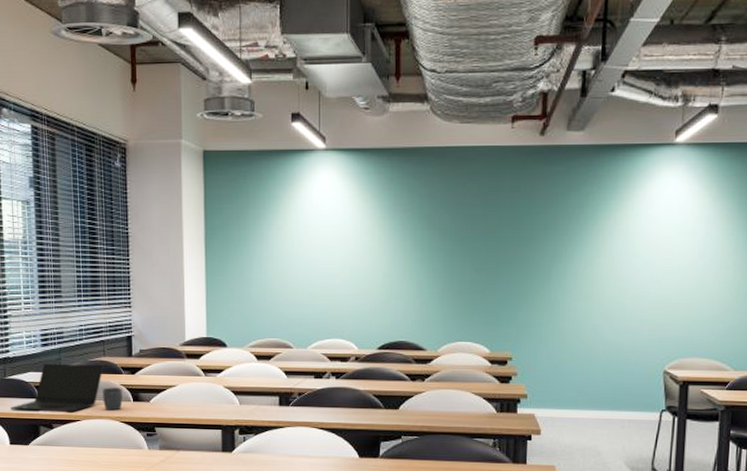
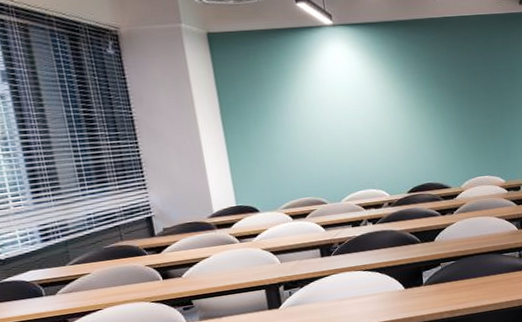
laptop: present [11,364,104,413] -> none [10,250,123,314]
mug: present [102,387,123,411] -> none [125,269,151,294]

